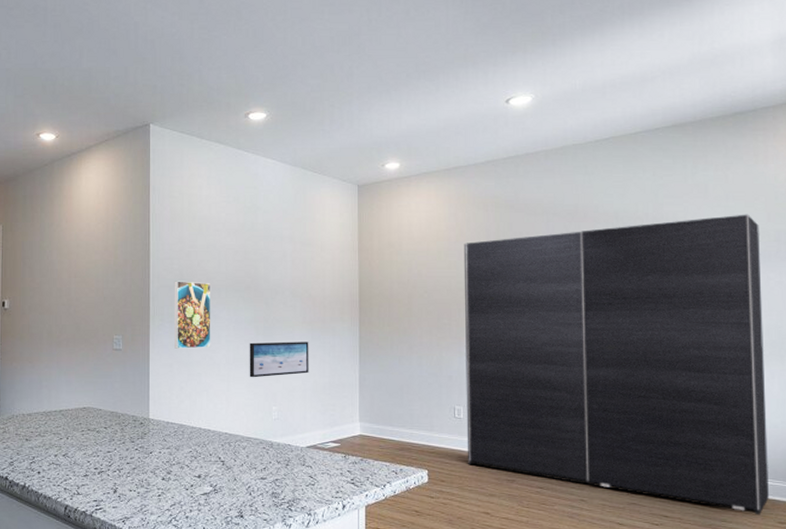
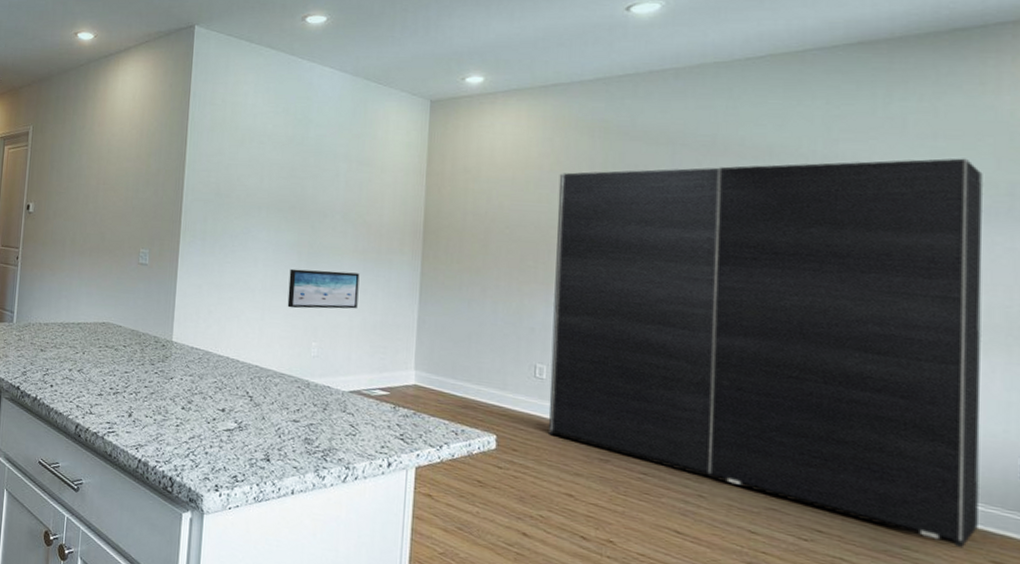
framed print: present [174,281,211,349] -> none [205,195,251,271]

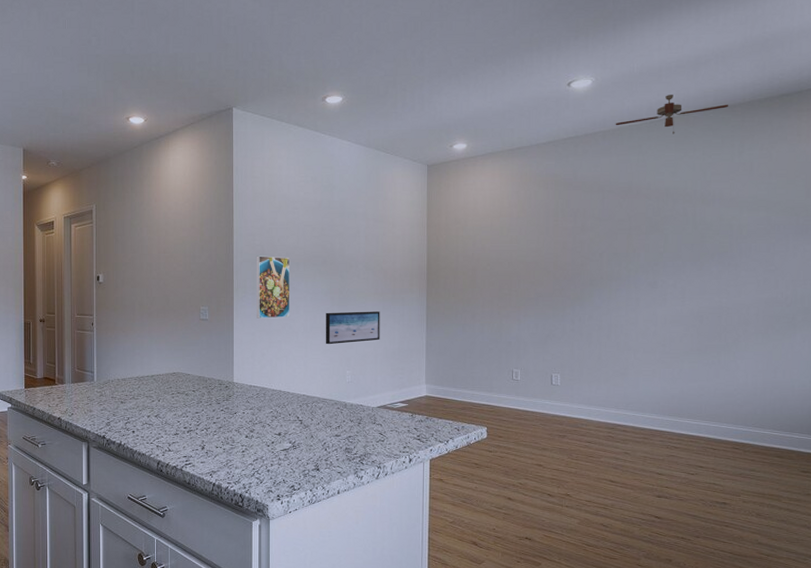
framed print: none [205,195,251,271] -> present [256,256,291,319]
cabinet: present [548,158,983,549] -> none [523,190,799,465]
ceiling fan: none [693,25,869,76] -> present [615,95,729,134]

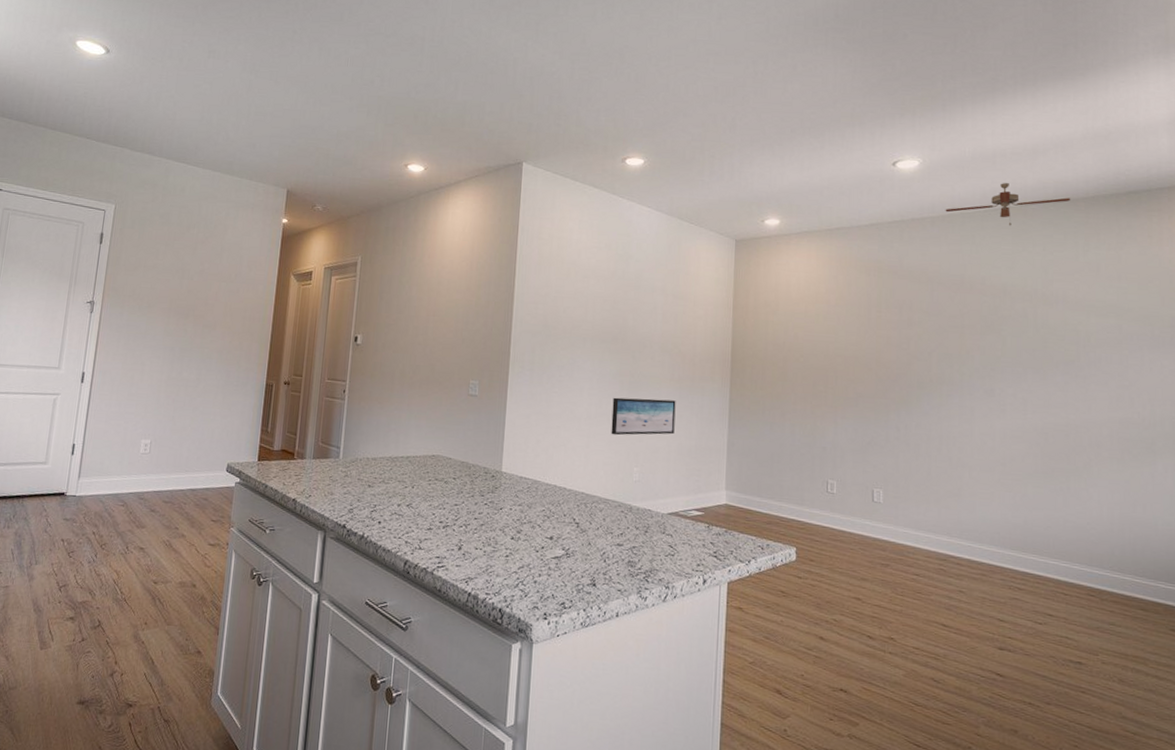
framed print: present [256,256,291,319] -> none [533,327,577,400]

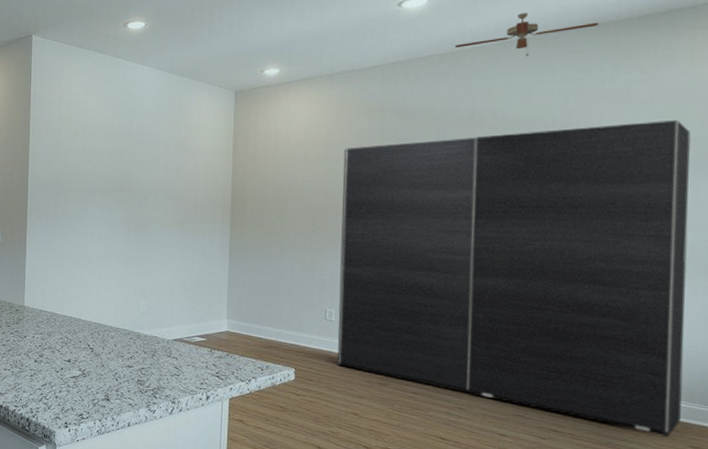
wall art: present [611,397,676,436] -> none [119,240,179,273]
cabinet: none [839,296,1161,621] -> present [337,119,691,438]

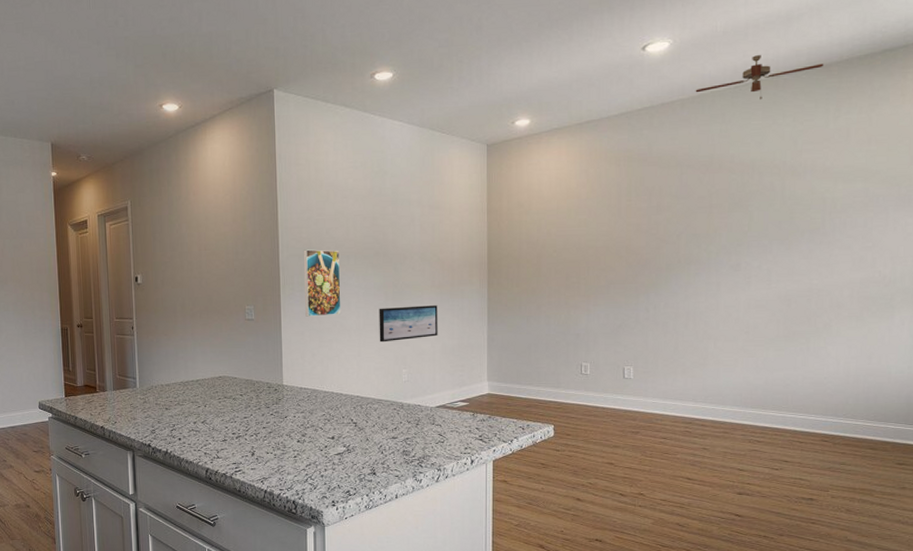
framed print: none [49,181,86,244] -> present [303,249,341,317]
wall art: none [119,240,179,273] -> present [379,305,438,343]
cabinet: present [337,119,691,438] -> none [593,158,901,458]

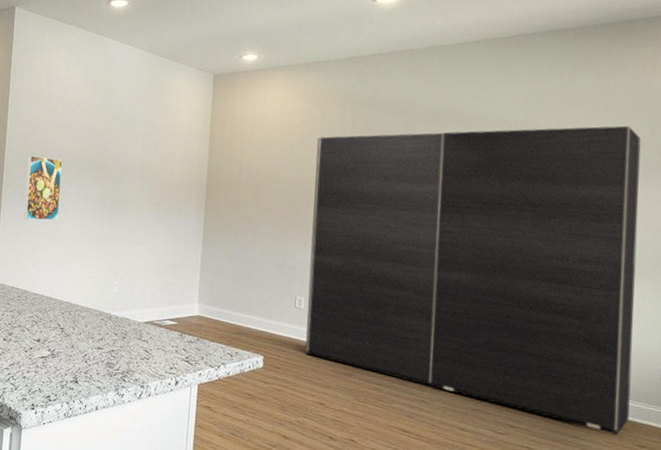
wall art: present [379,305,438,343] -> none [93,218,154,253]
cabinet: none [593,158,901,458] -> present [305,125,641,436]
ceiling fan: present [695,55,824,100] -> none [425,15,559,57]

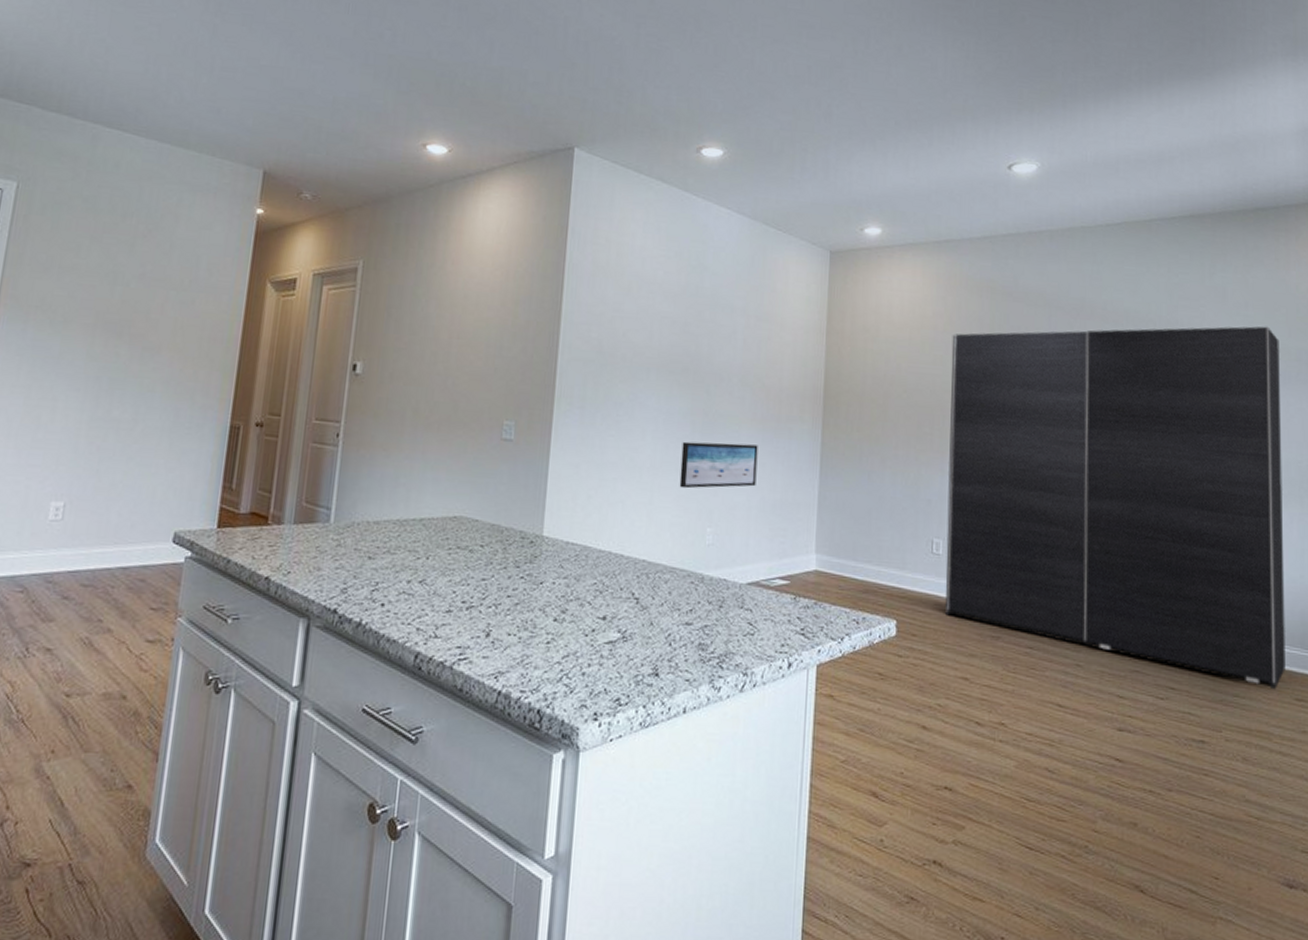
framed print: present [24,155,63,221] -> none [584,353,639,446]
wall art: none [93,218,154,253] -> present [679,441,758,489]

